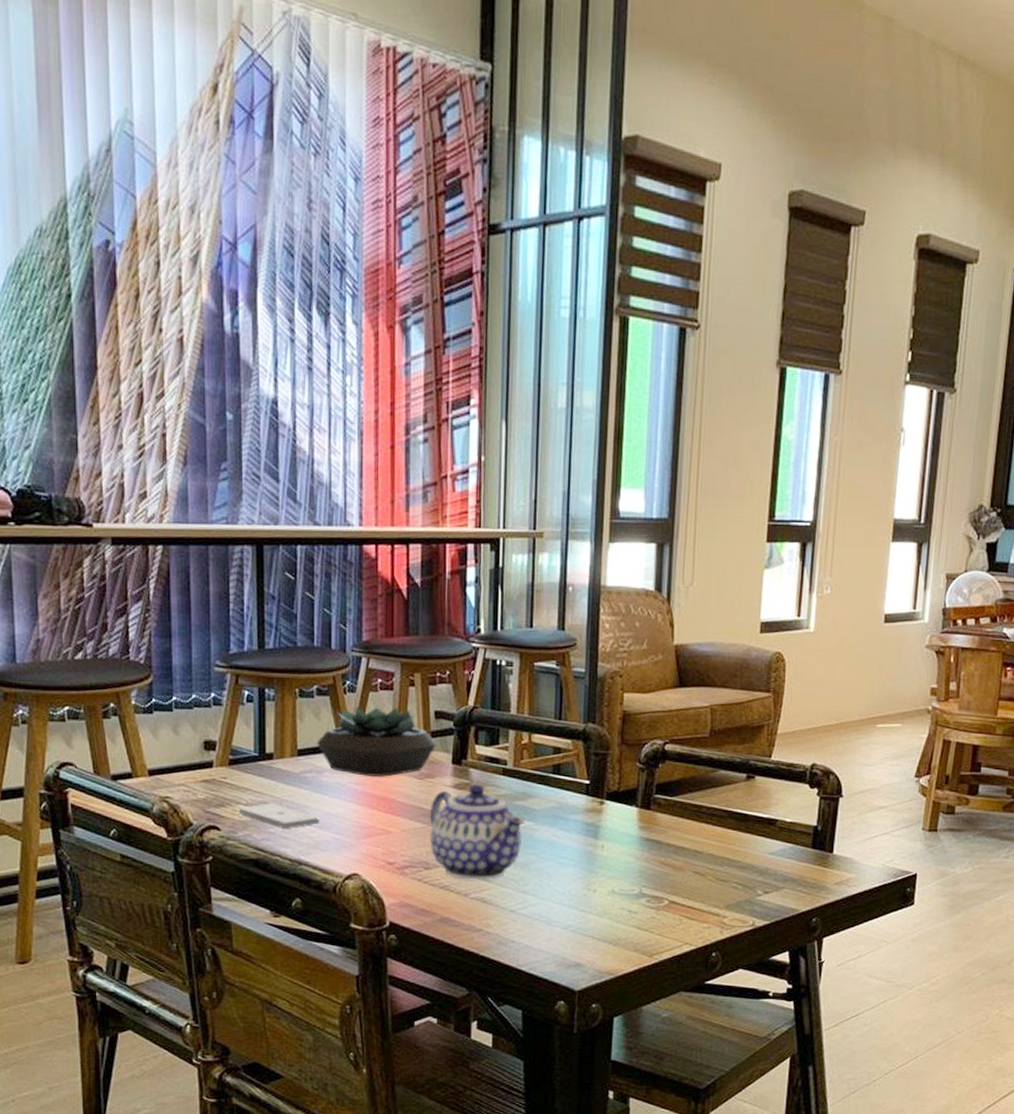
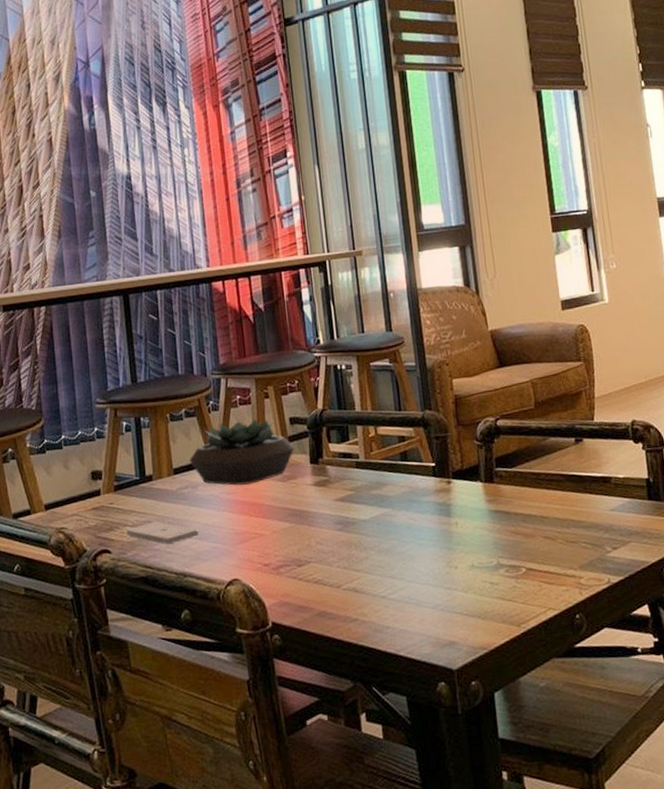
teapot: present [430,784,525,880] -> none [296,479,383,572]

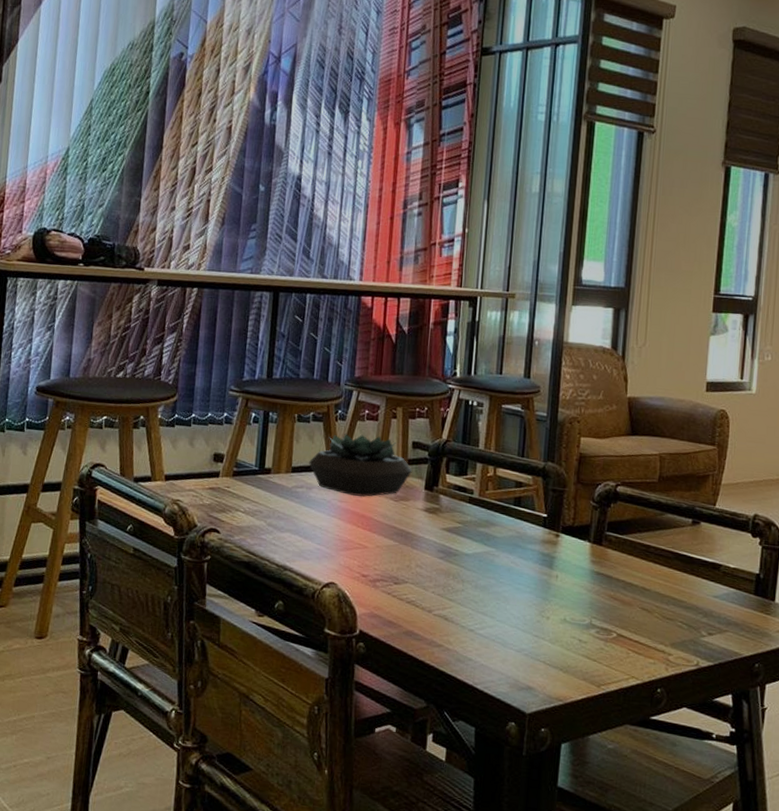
smartphone: present [127,521,199,545] -> none [237,512,306,537]

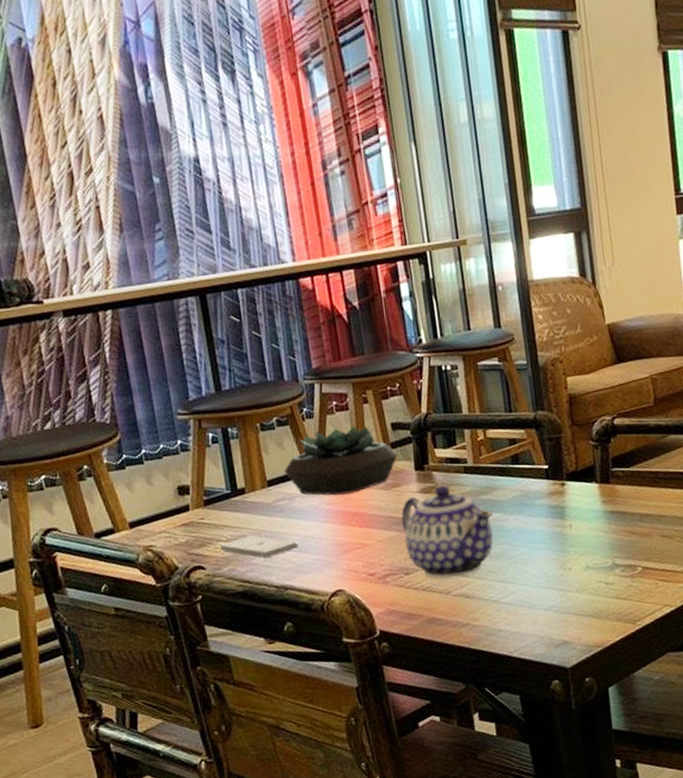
smartphone: none [237,512,306,537] -> present [220,535,299,559]
teapot: none [400,509,487,599] -> present [401,485,494,579]

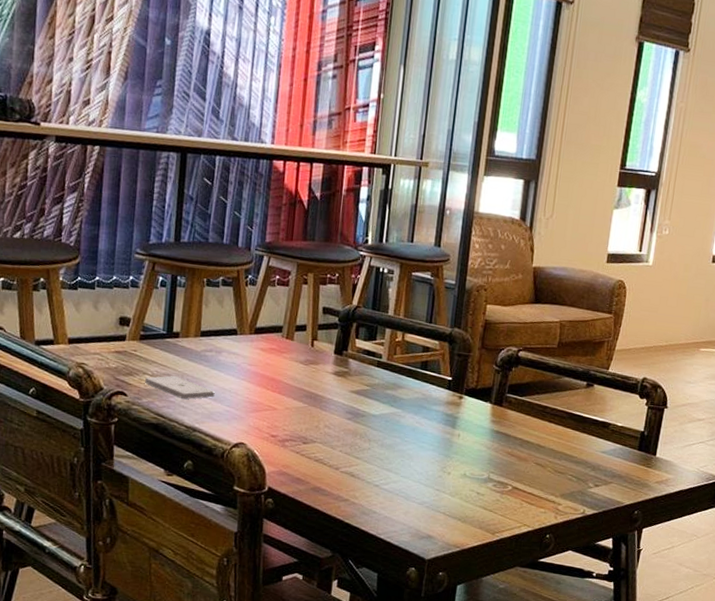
succulent plant: present [284,425,398,496] -> none [218,298,322,361]
teapot: present [401,485,494,579] -> none [309,372,393,457]

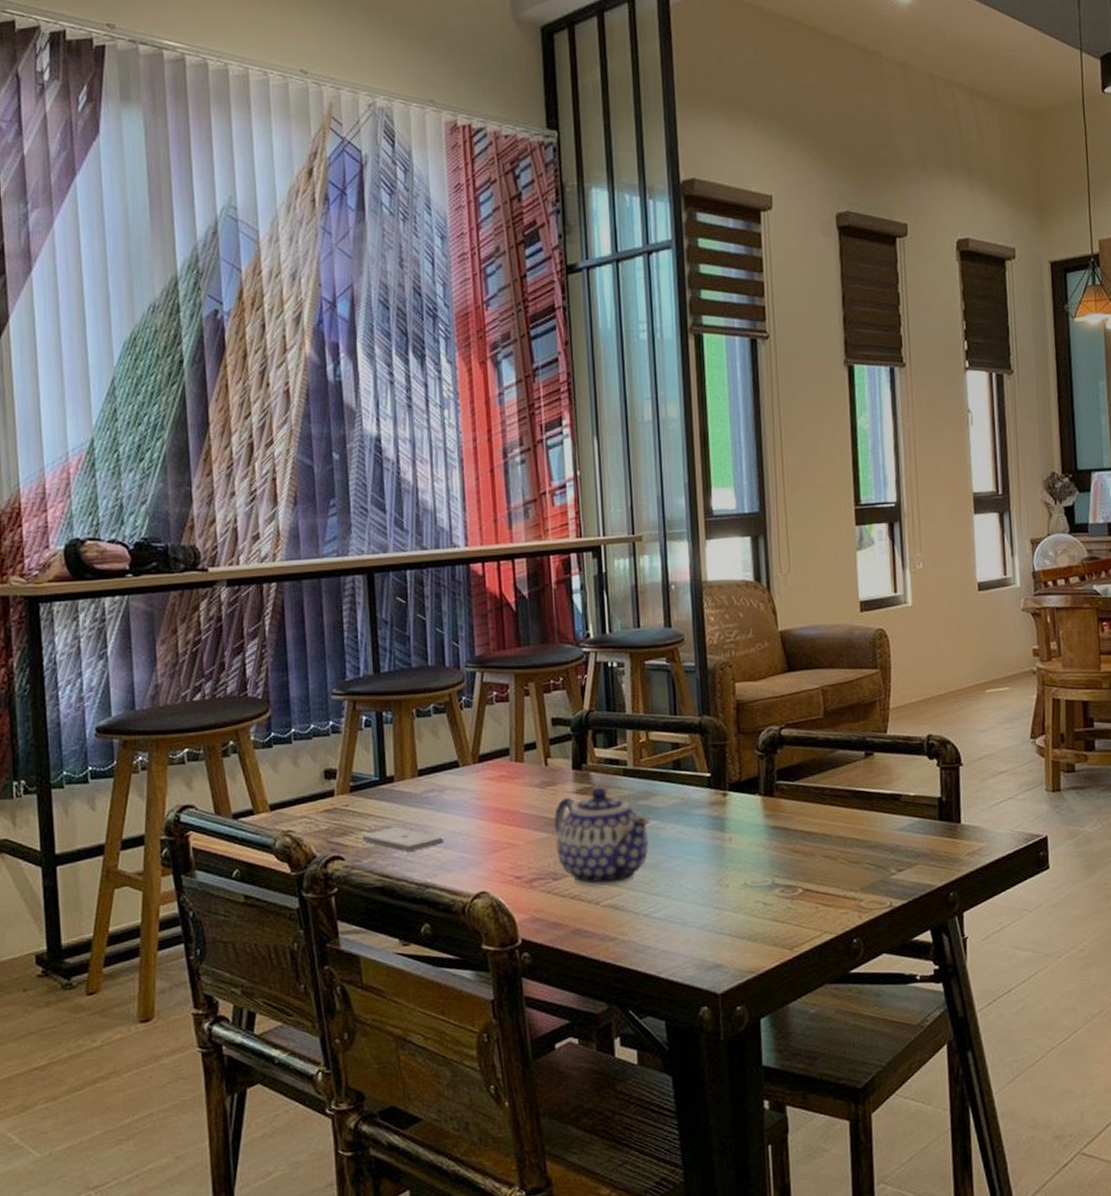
teapot: none [309,372,393,457] -> present [554,787,650,887]

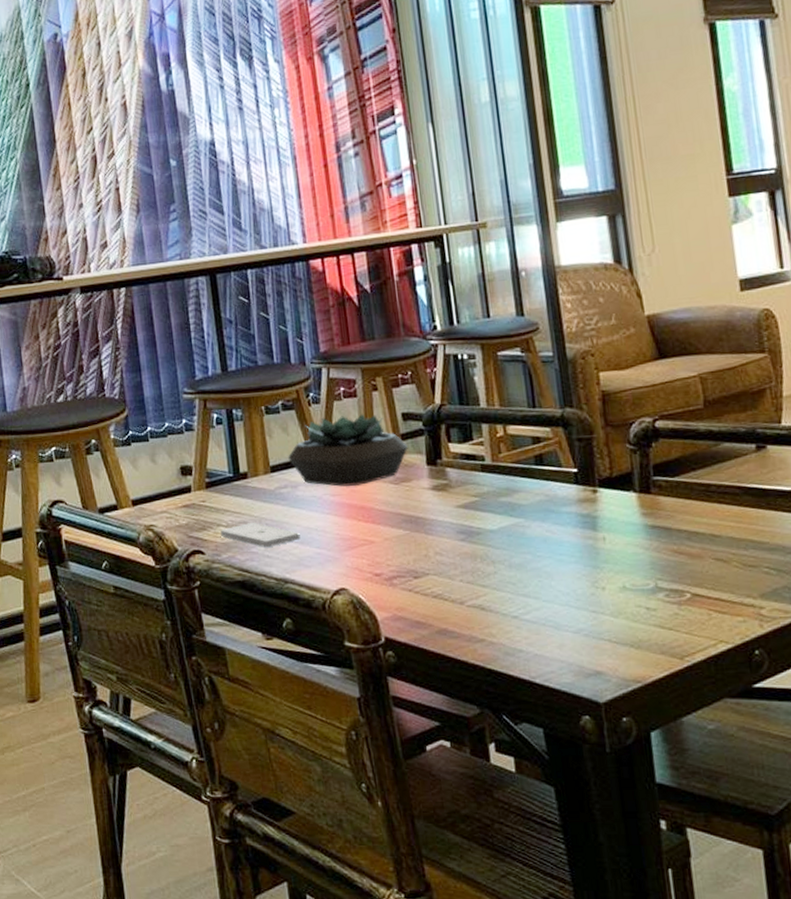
succulent plant: none [437,717,555,790] -> present [288,413,408,487]
teapot: present [554,787,650,887] -> none [411,483,514,587]

